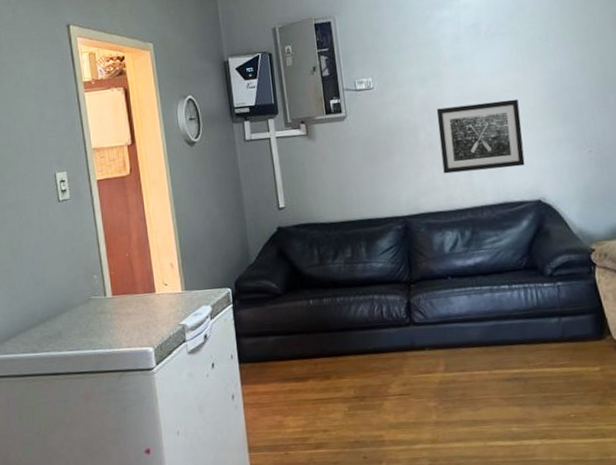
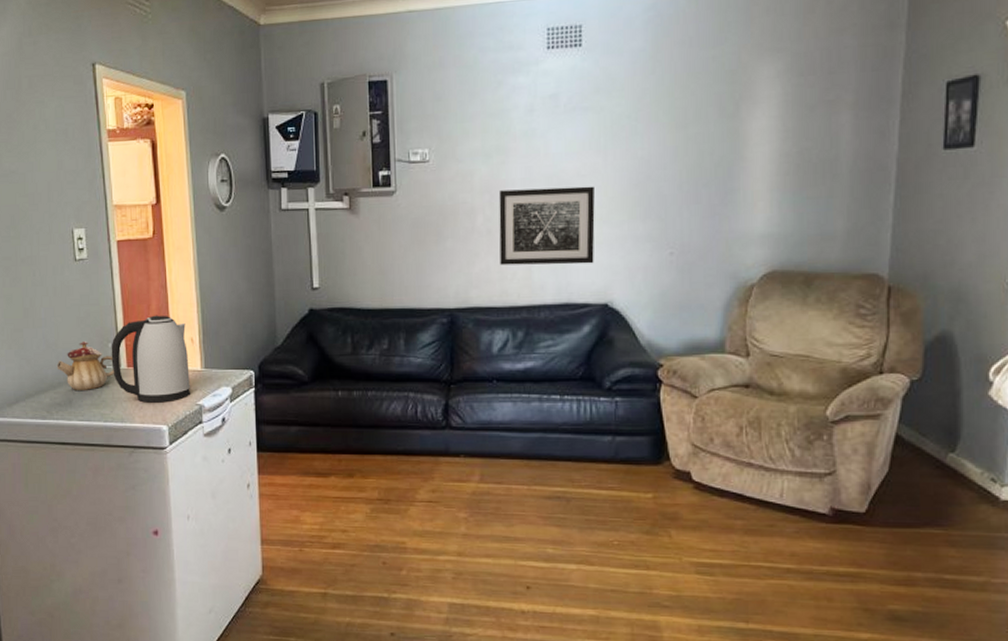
teapot: none [45,275,100,322] -> present [56,342,114,390]
kettle: none [96,244,173,328] -> present [111,315,191,403]

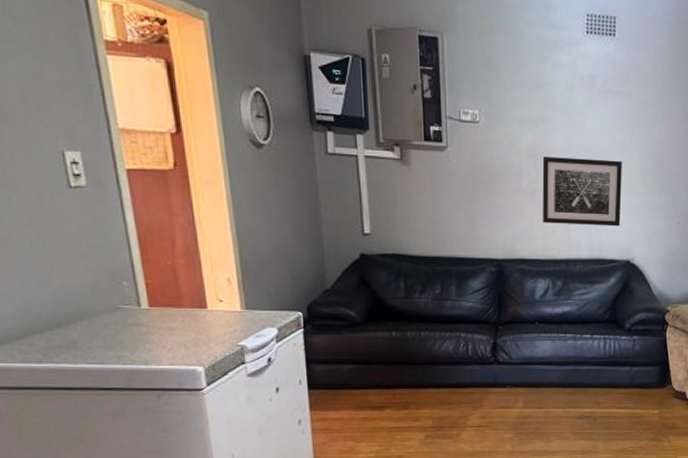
teapot: present [56,342,114,390] -> none [52,279,132,331]
kettle: present [111,315,191,403] -> none [126,253,230,344]

